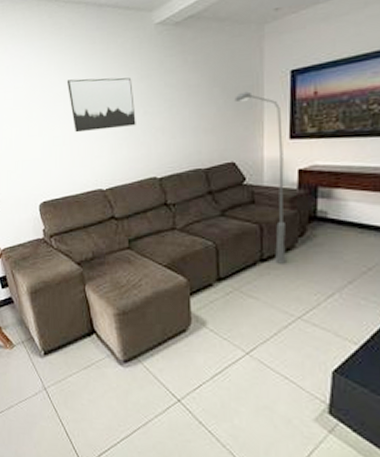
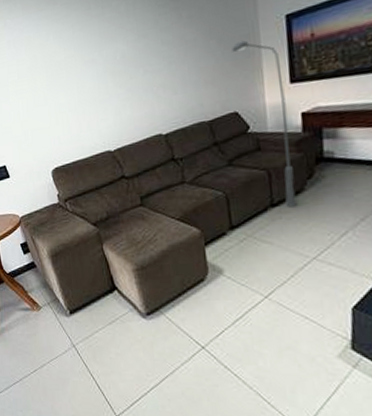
wall art: present [66,77,136,133] -> none [66,39,137,98]

